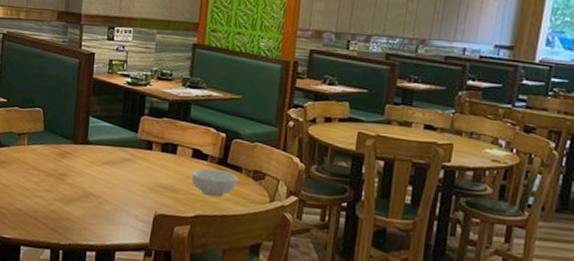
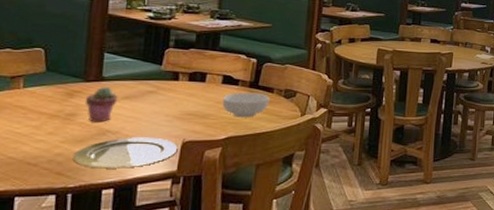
plate: none [63,202,151,234] -> present [72,137,178,169]
potted succulent: none [73,150,100,185] -> present [84,87,118,122]

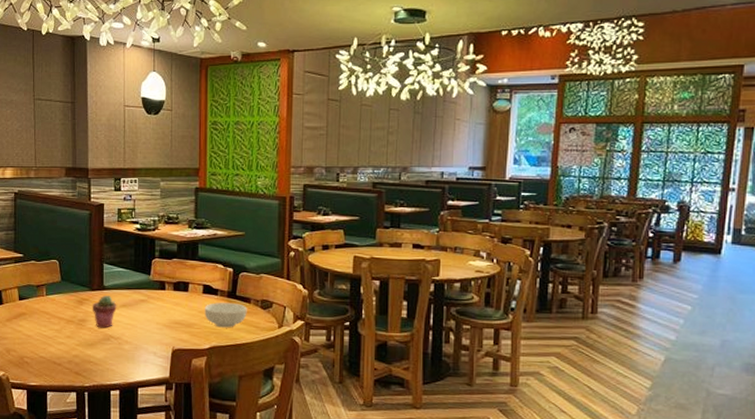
plate: present [72,137,178,169] -> none [86,343,169,372]

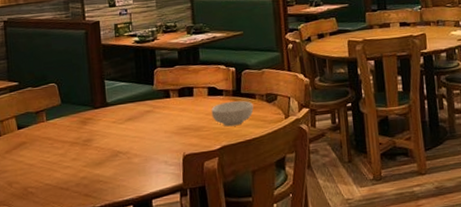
potted succulent: present [92,295,117,328] -> none [96,111,123,146]

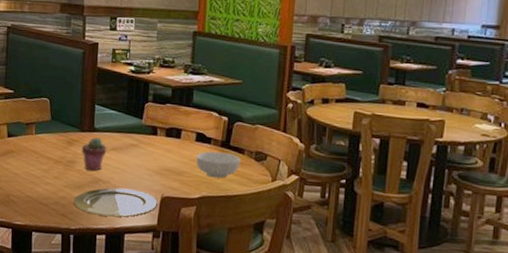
plate: none [95,154,180,188] -> present [73,187,158,217]
potted succulent: none [96,111,123,146] -> present [81,137,107,171]

